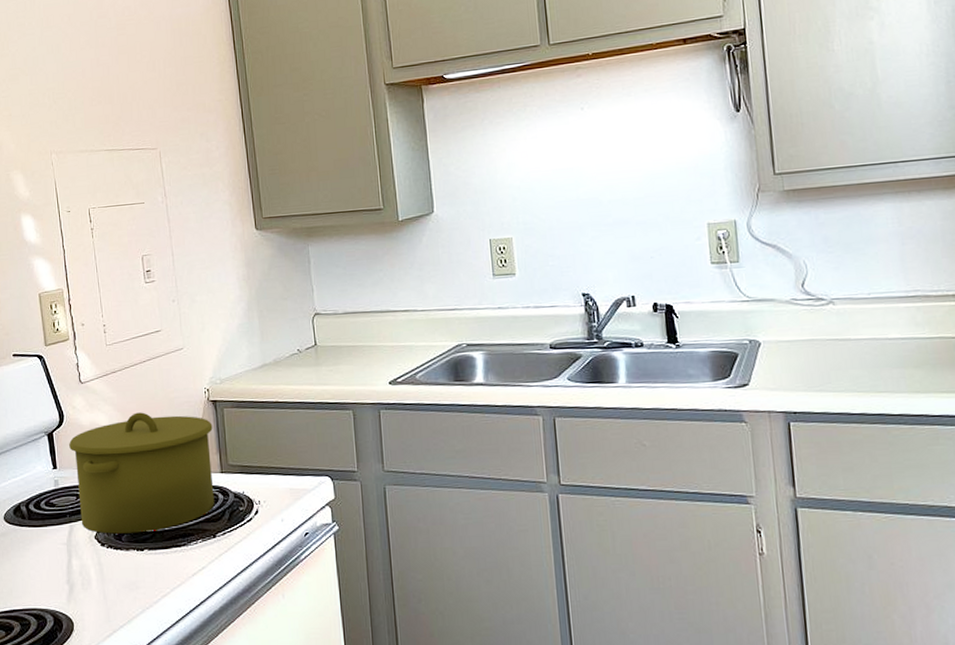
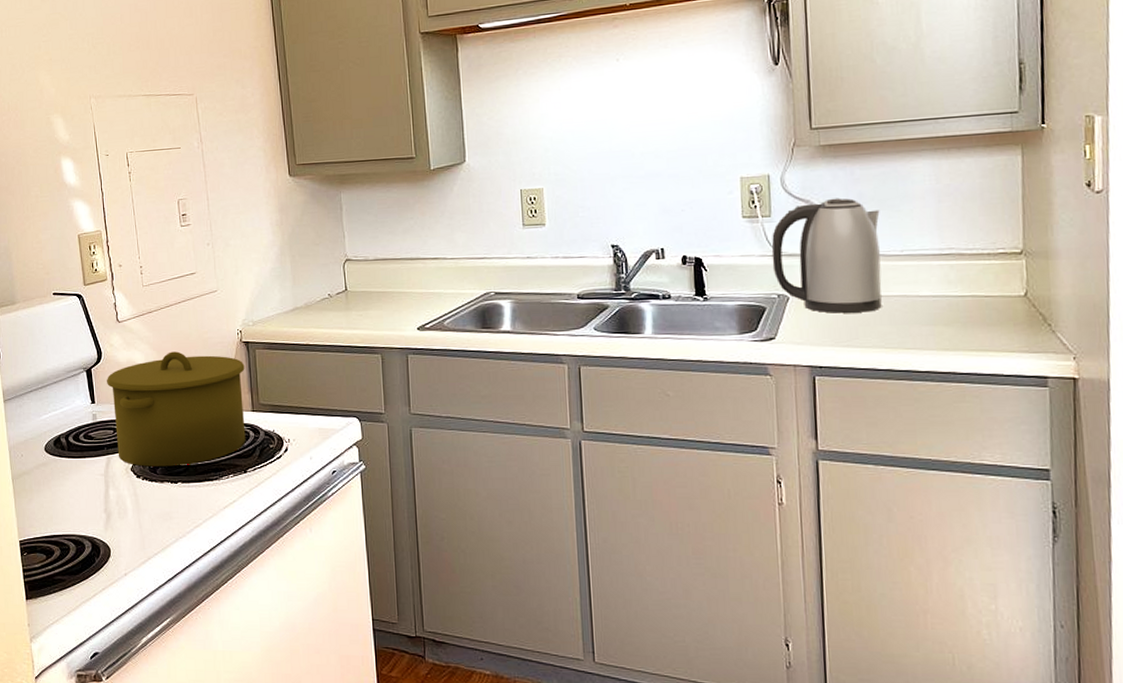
kettle: none [740,242,853,358] -> present [771,198,883,313]

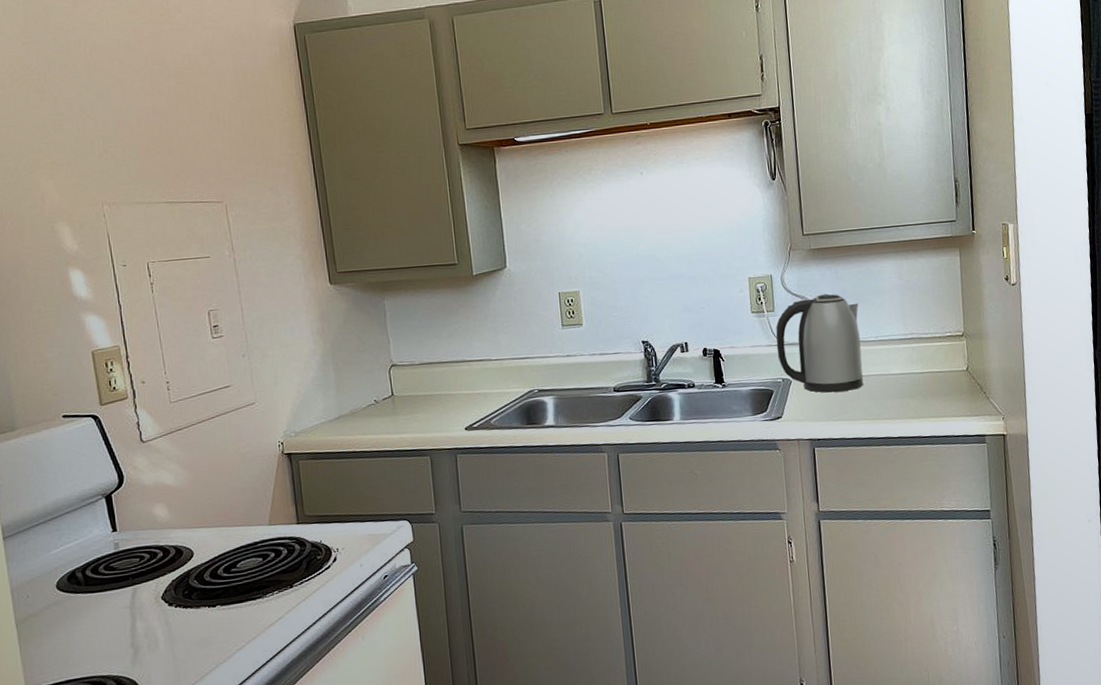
cooking pot: present [107,351,246,467] -> none [130,468,291,594]

